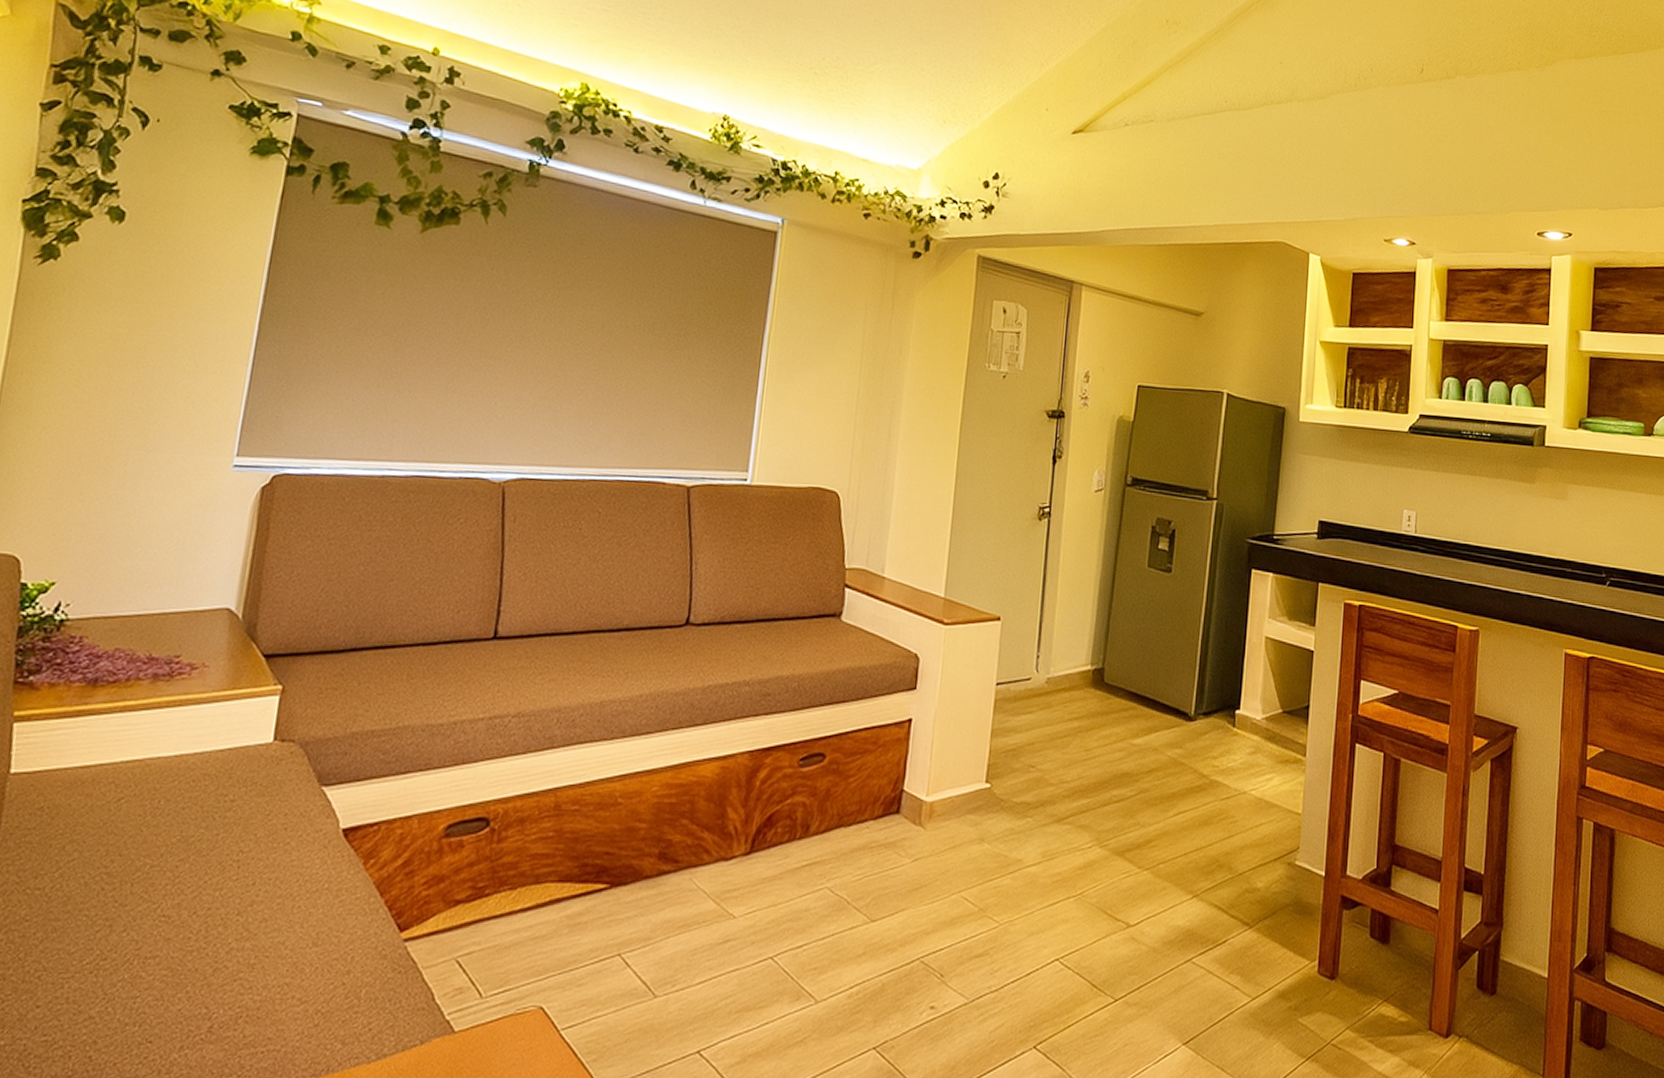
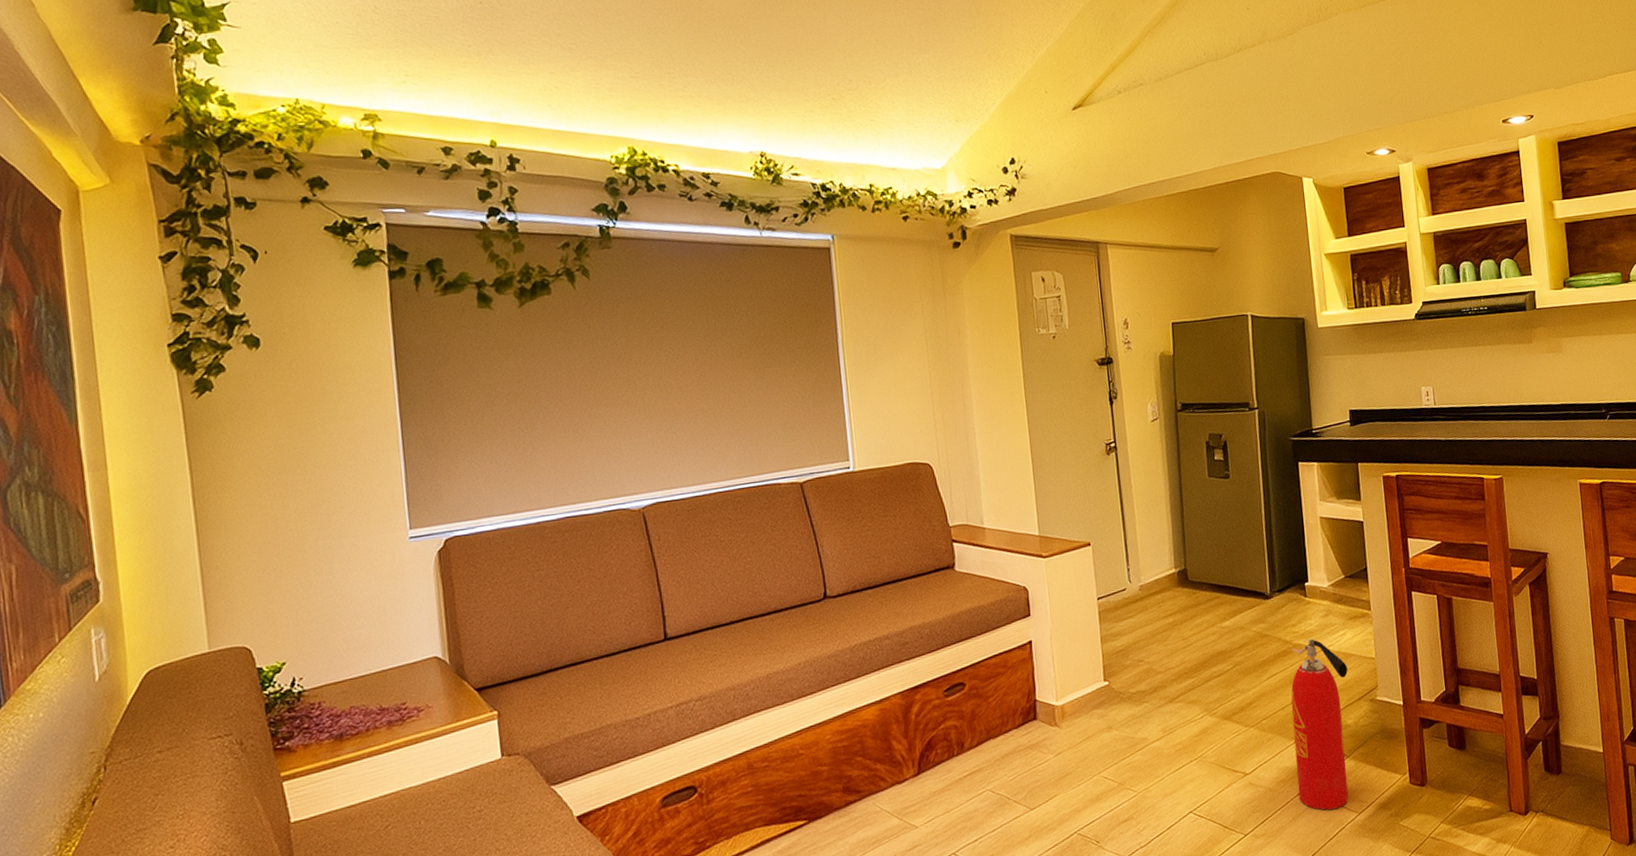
fire extinguisher: none [1186,776,1269,989] -> present [1291,638,1349,811]

